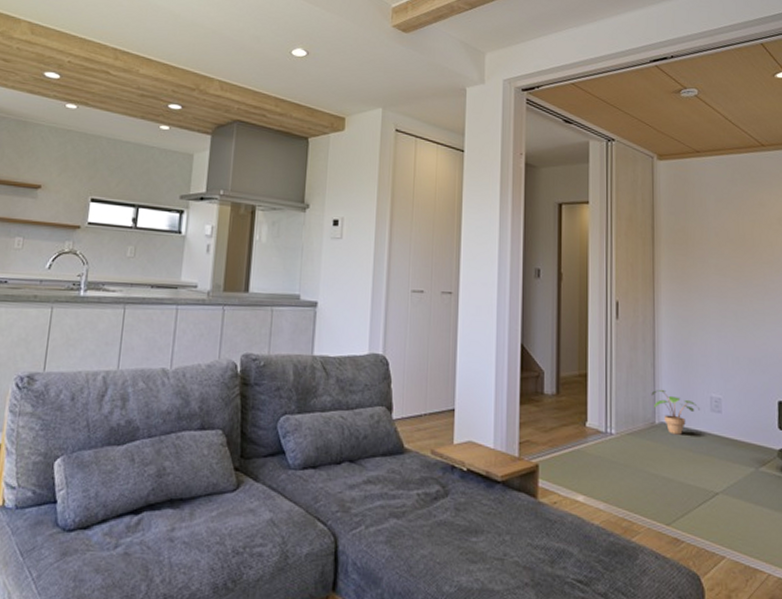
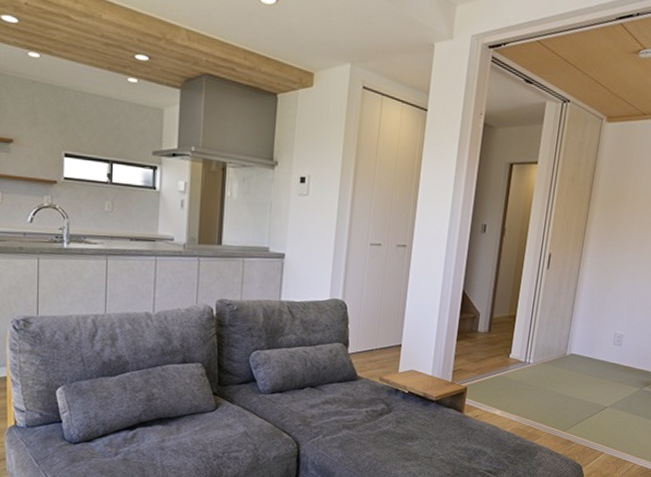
potted plant: present [651,389,700,435] -> none [567,327,604,363]

